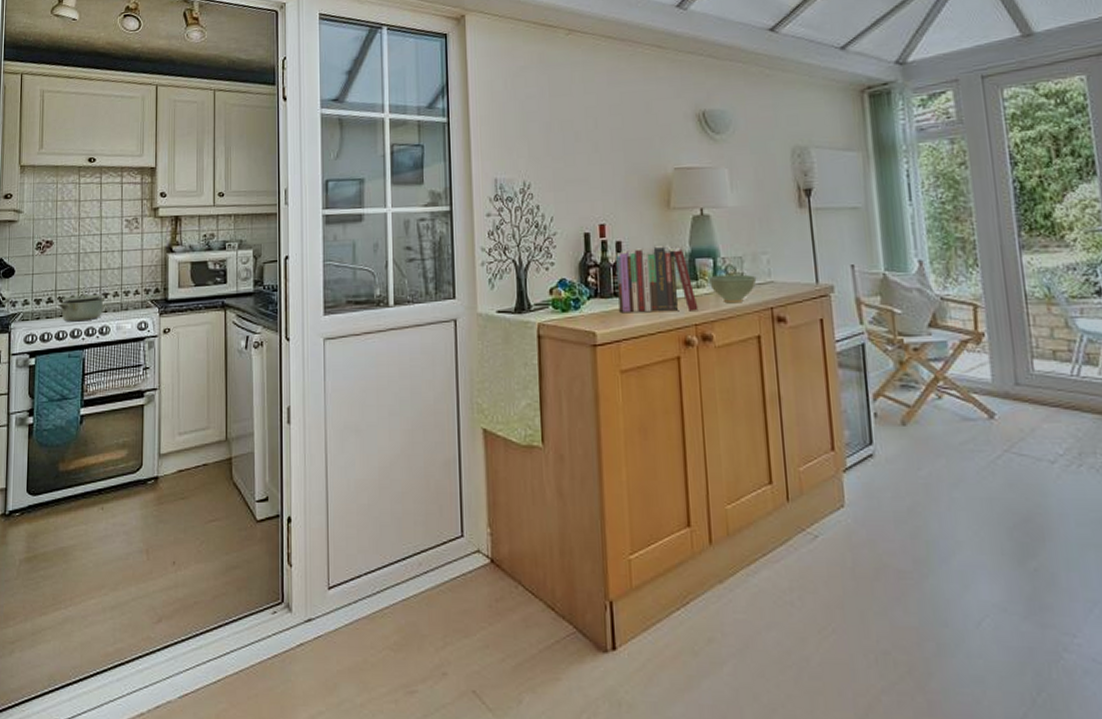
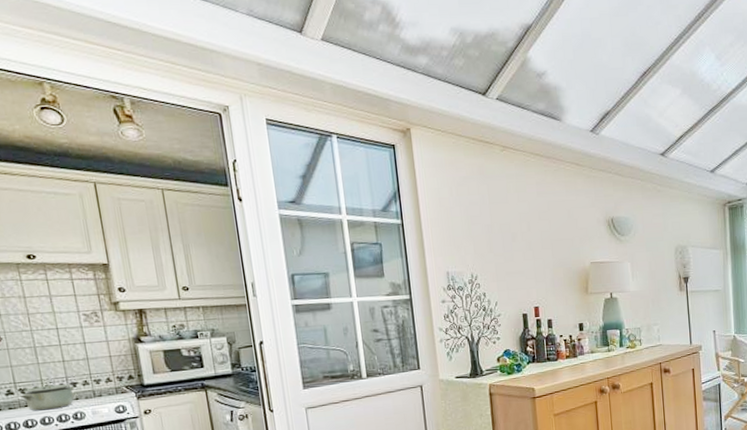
books: present [616,244,699,313] -> none [548,320,610,372]
bowl: present [708,274,757,304] -> none [616,340,650,362]

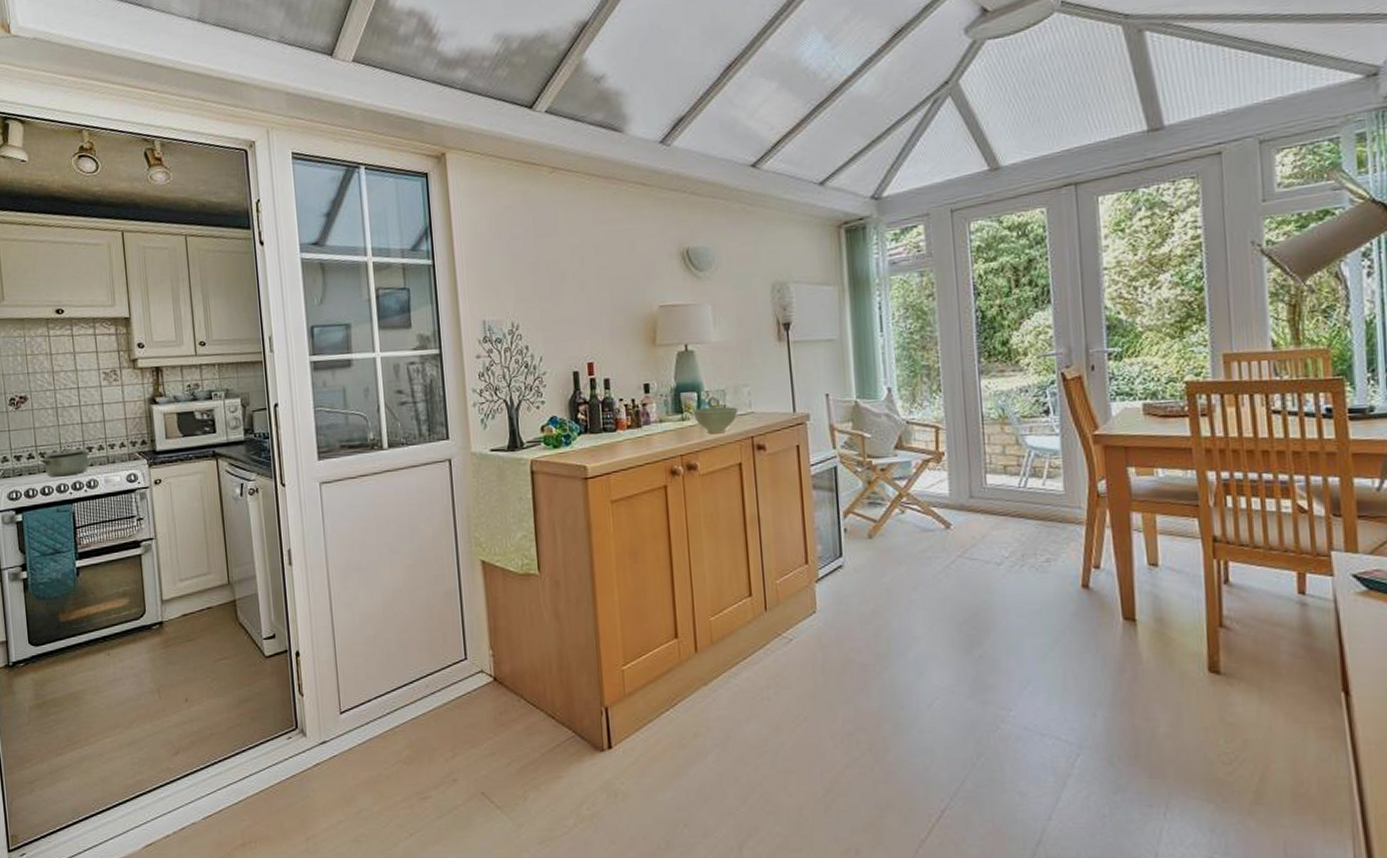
bowl: none [616,340,650,362] -> present [692,406,739,434]

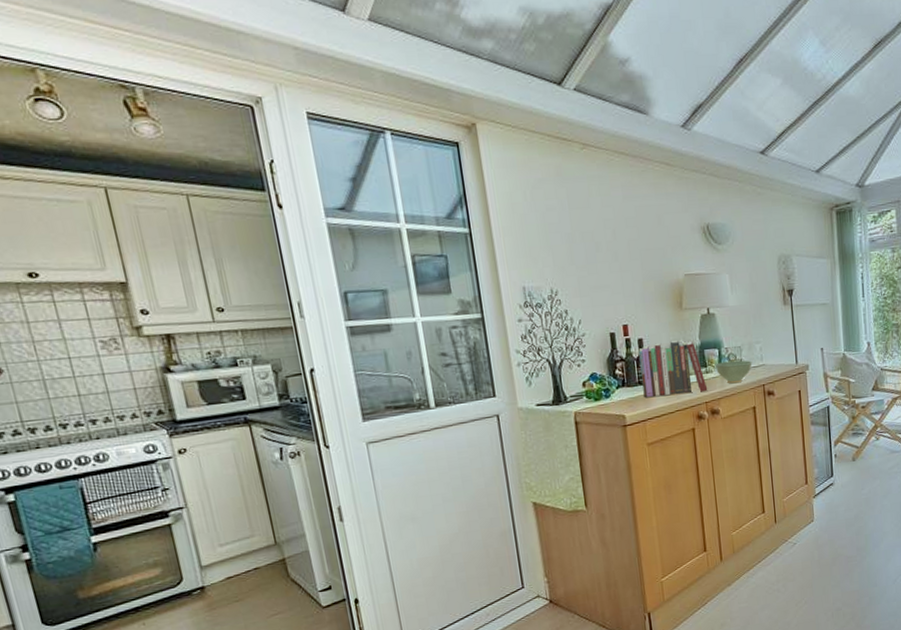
saucepan: present [41,449,90,477] -> none [31,421,94,453]
books: none [604,380,684,446] -> present [639,339,708,397]

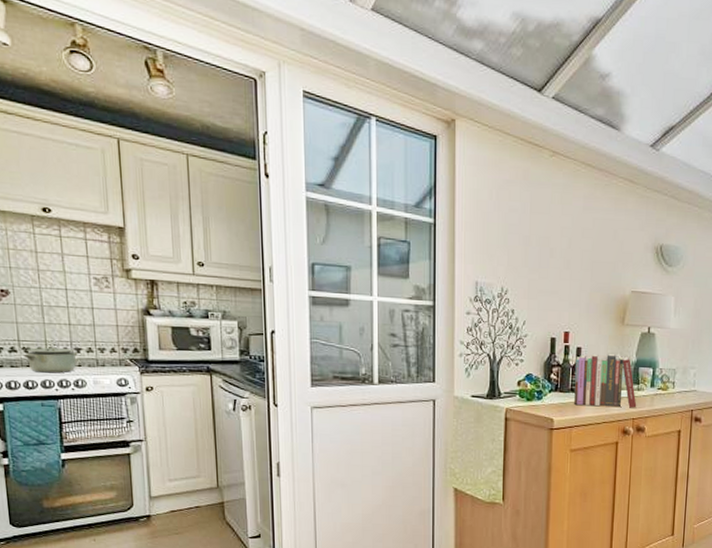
saucepan: none [31,421,94,453] -> present [24,347,78,373]
bowl: present [714,360,752,384] -> none [647,382,684,405]

